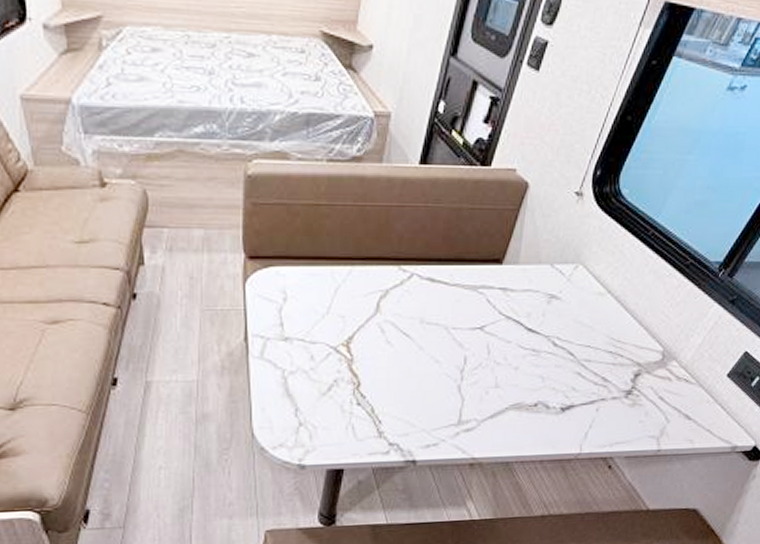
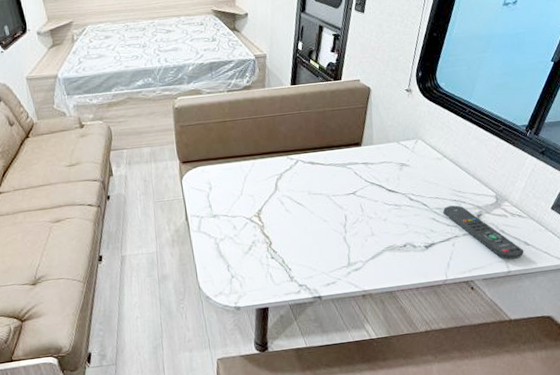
remote control: none [591,359,683,435] -> present [442,205,524,260]

